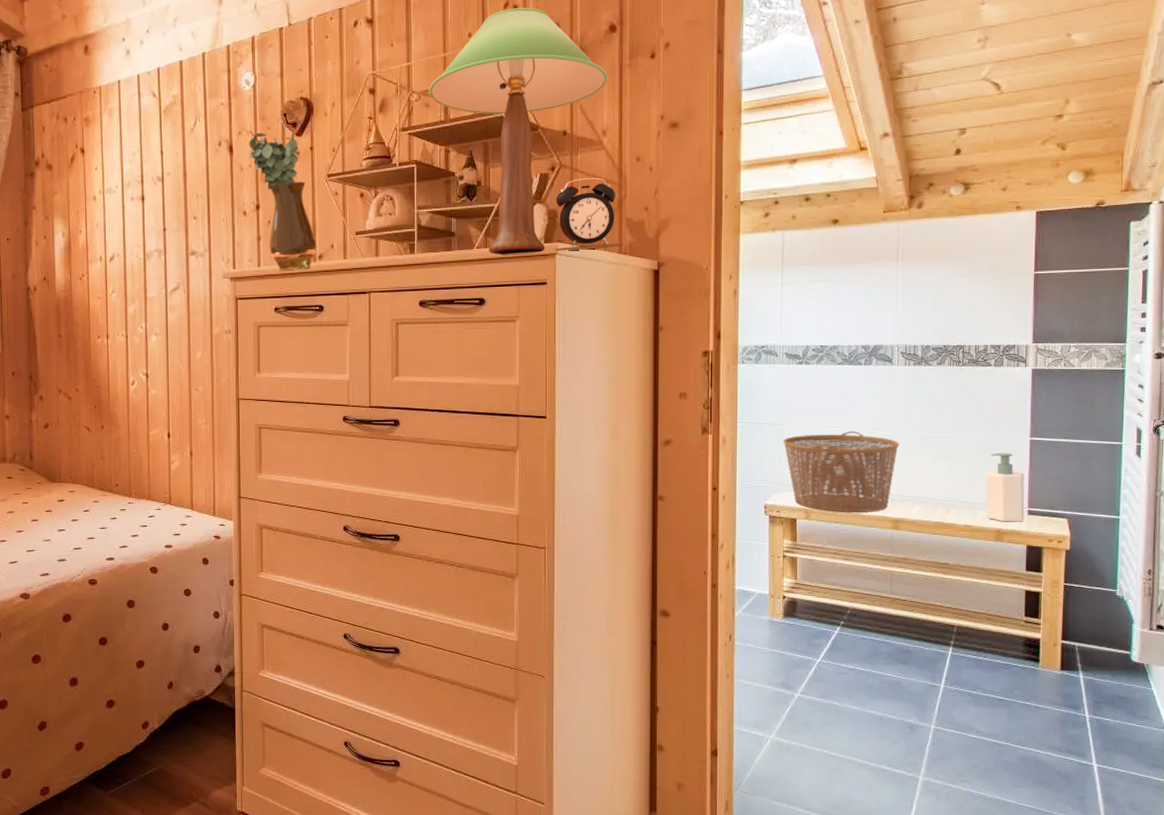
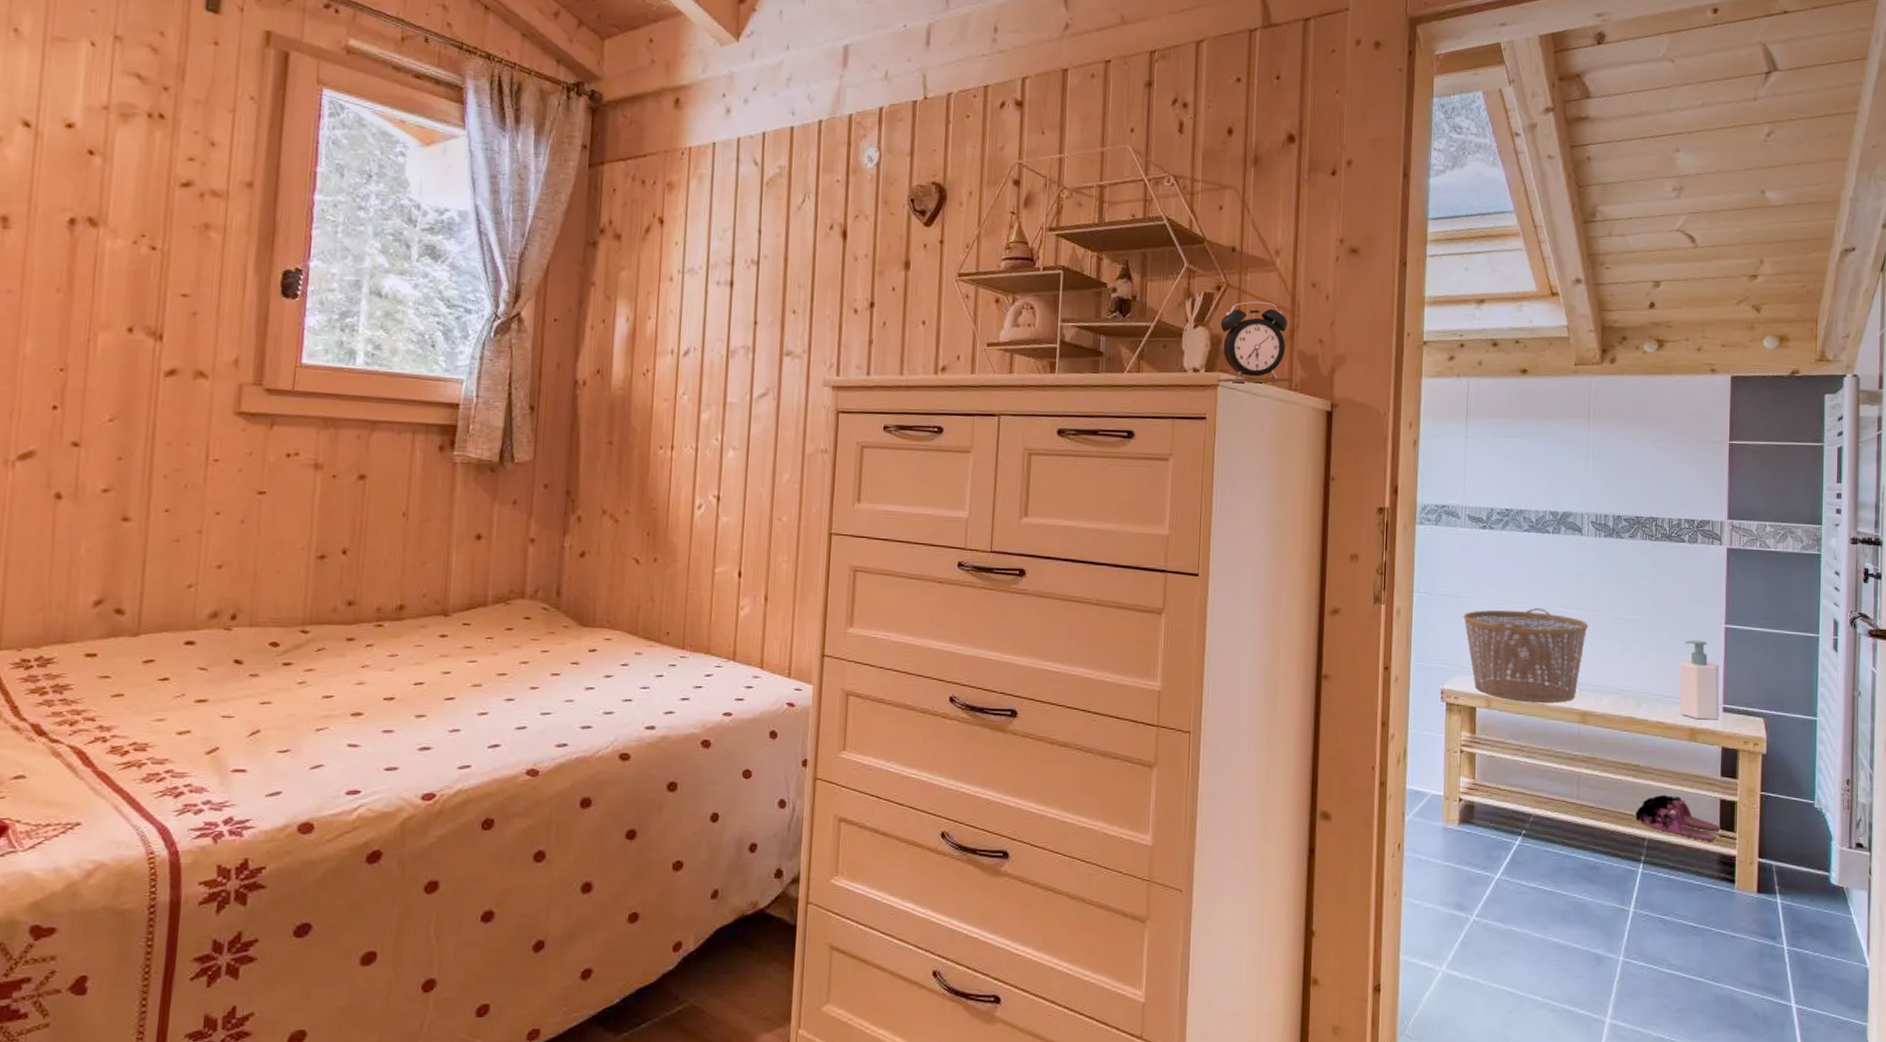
vase: present [249,130,316,272] -> none [865,214,940,384]
table lamp: present [429,8,608,256] -> none [1082,105,1284,385]
slippers: none [945,587,1026,627] -> present [1635,794,1721,841]

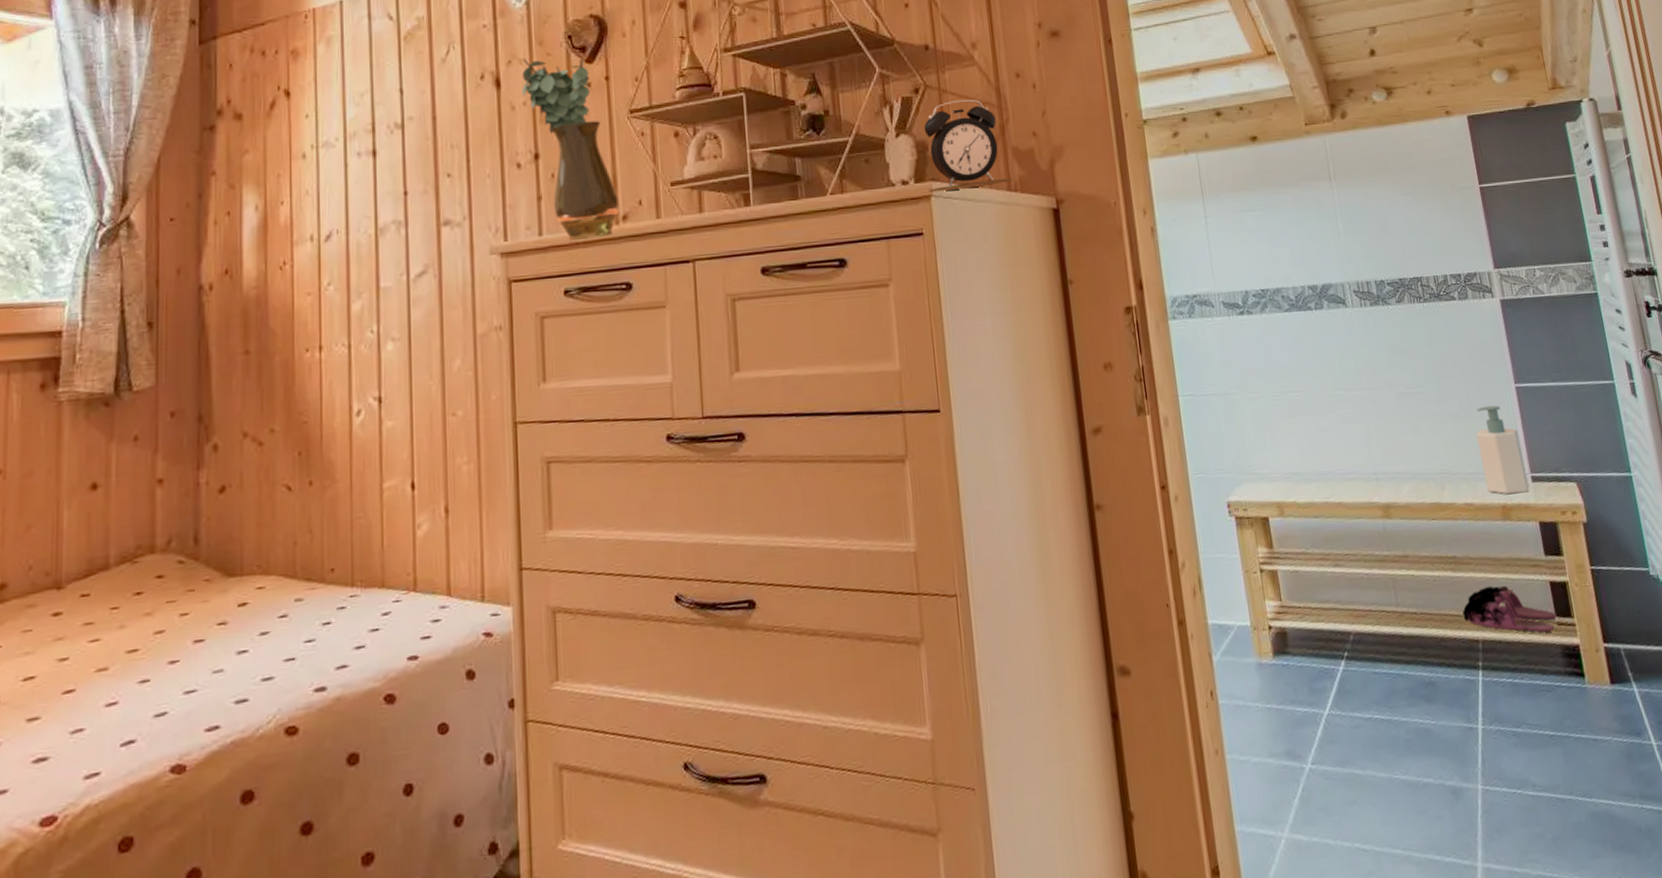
vase: none [865,214,940,384] -> present [522,58,619,242]
basket: present [1463,608,1589,703] -> none [1236,394,1374,503]

